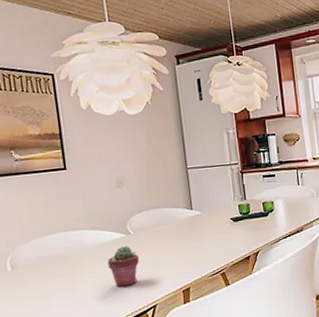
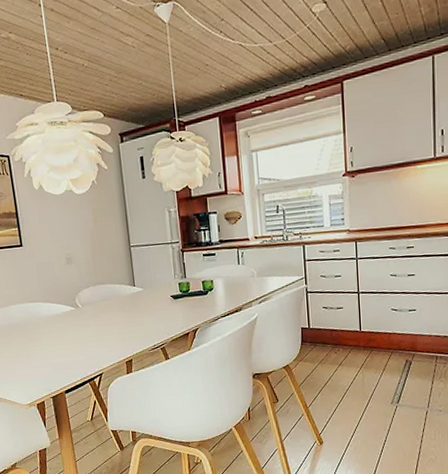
potted succulent: present [107,246,140,287] -> none [59,318,87,356]

